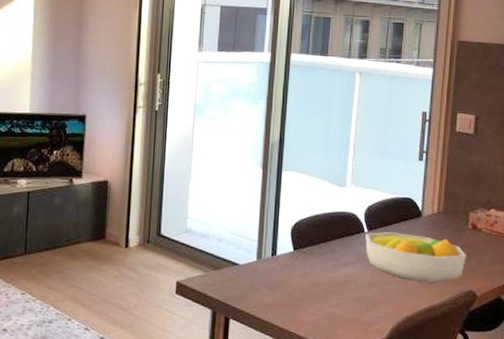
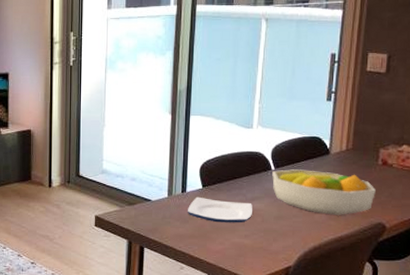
plate: none [278,260,345,291] -> present [188,196,252,223]

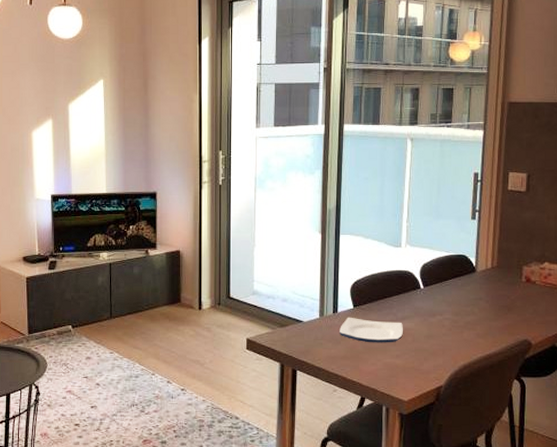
fruit bowl: present [272,169,376,215] -> none [421,288,521,333]

